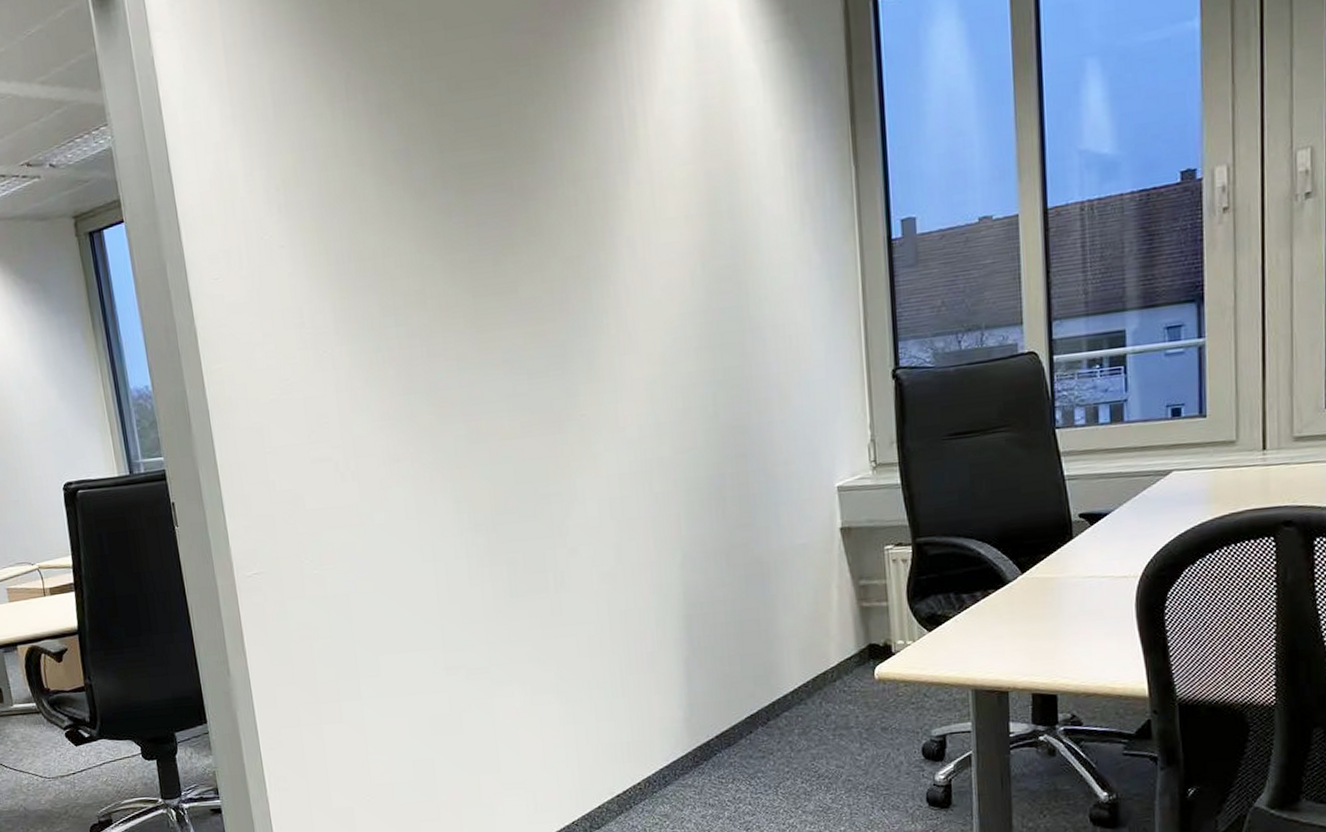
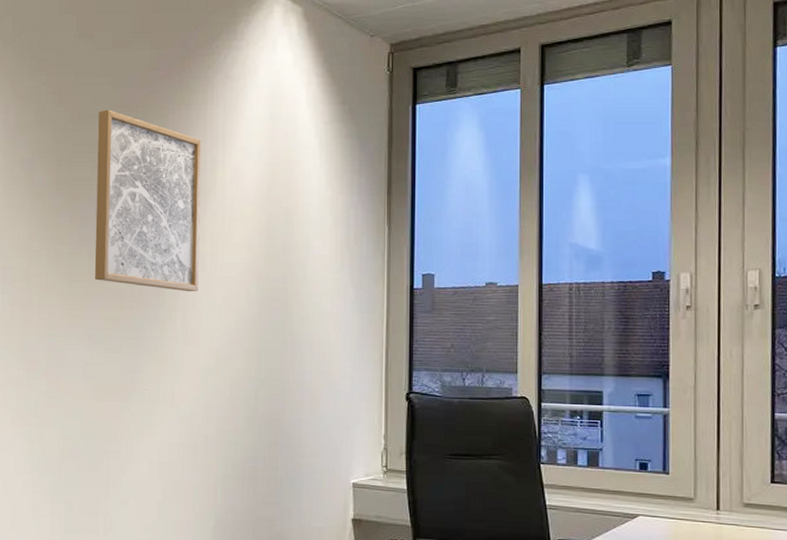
wall art: none [480,67,632,291] -> present [94,109,202,292]

